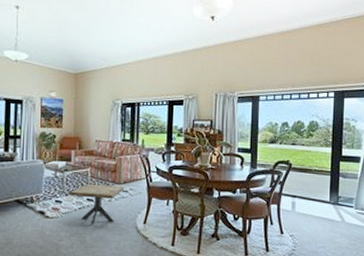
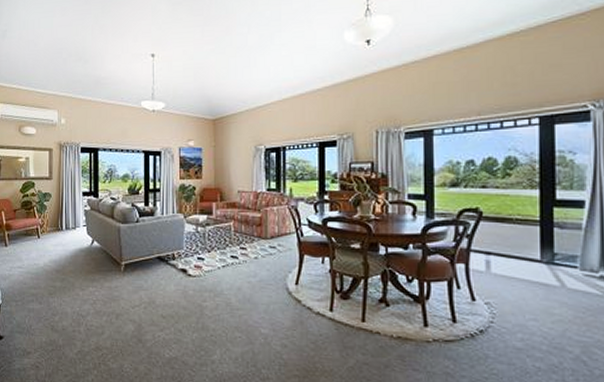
side table: present [68,184,125,226] -> none [211,239,272,286]

